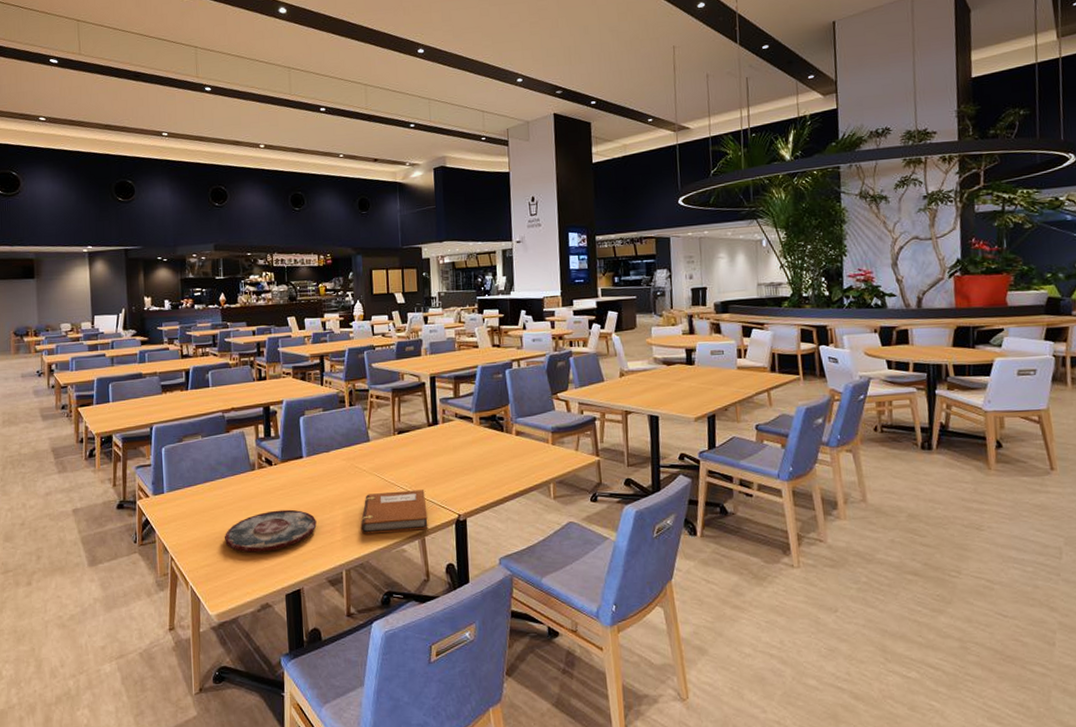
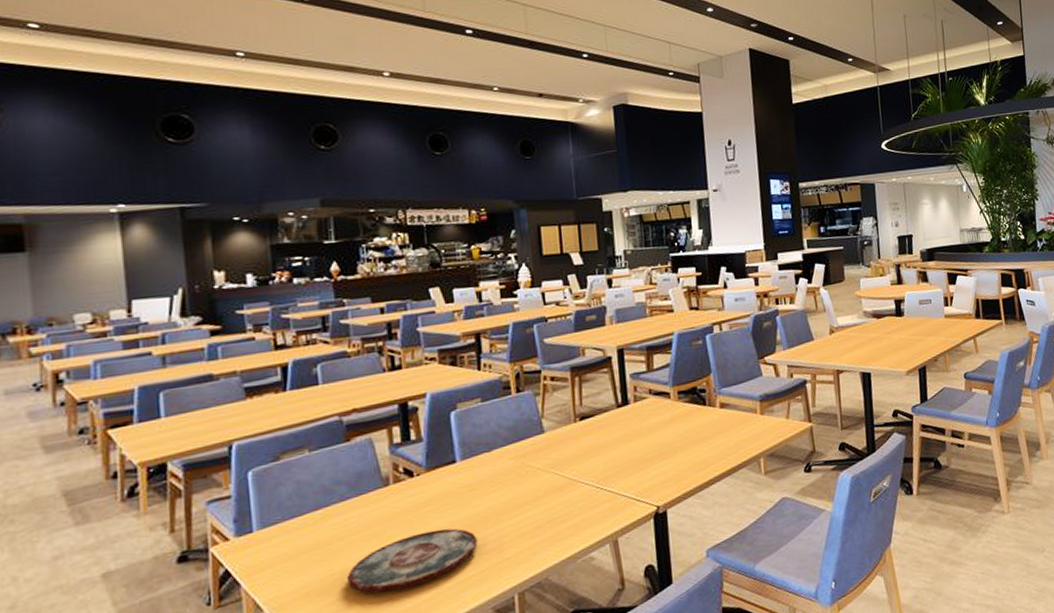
notebook: present [360,490,428,534] -> none [536,483,621,547]

